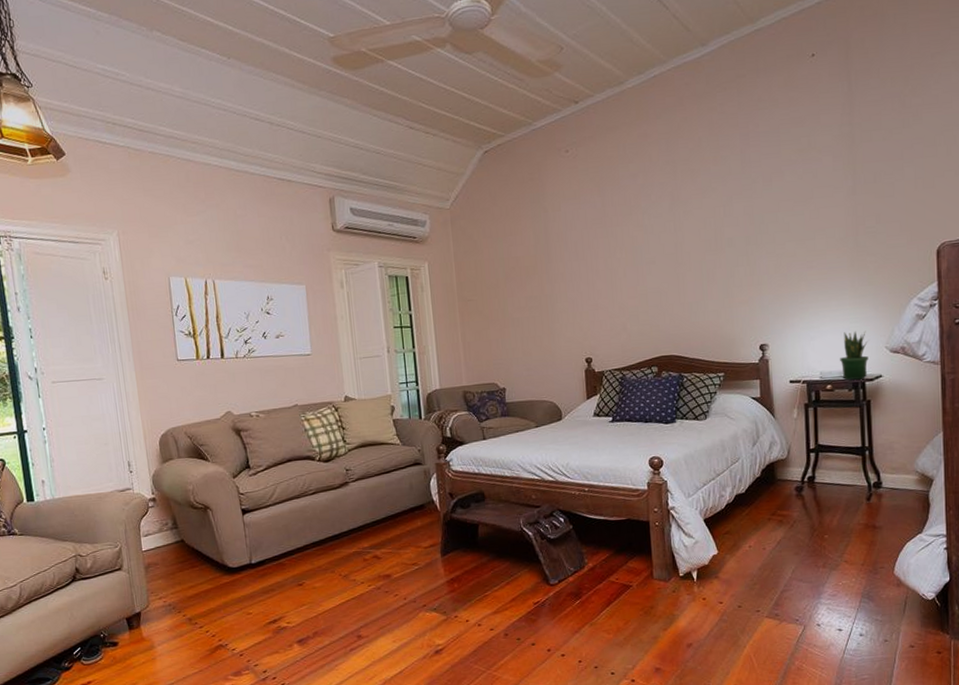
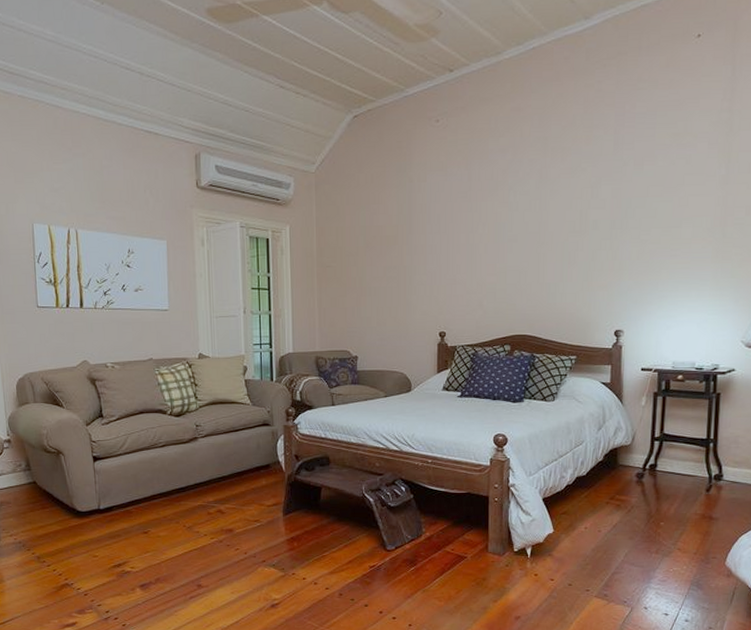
planter: present [840,330,869,380] -> none [694,323,724,372]

